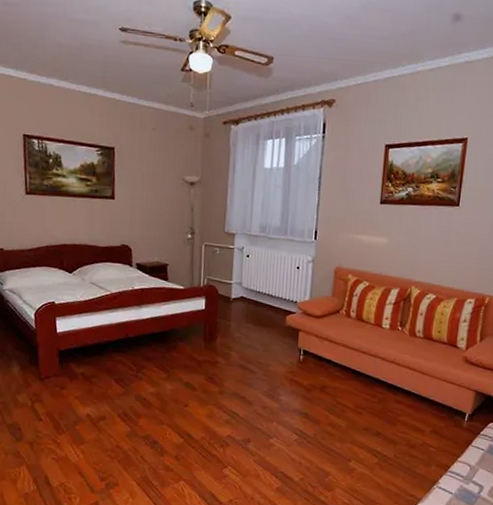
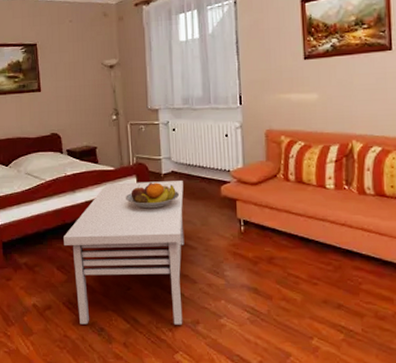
coffee table: none [124,302,251,442] -> present [63,181,185,325]
fruit bowl: none [191,305,246,332] -> present [125,183,180,209]

